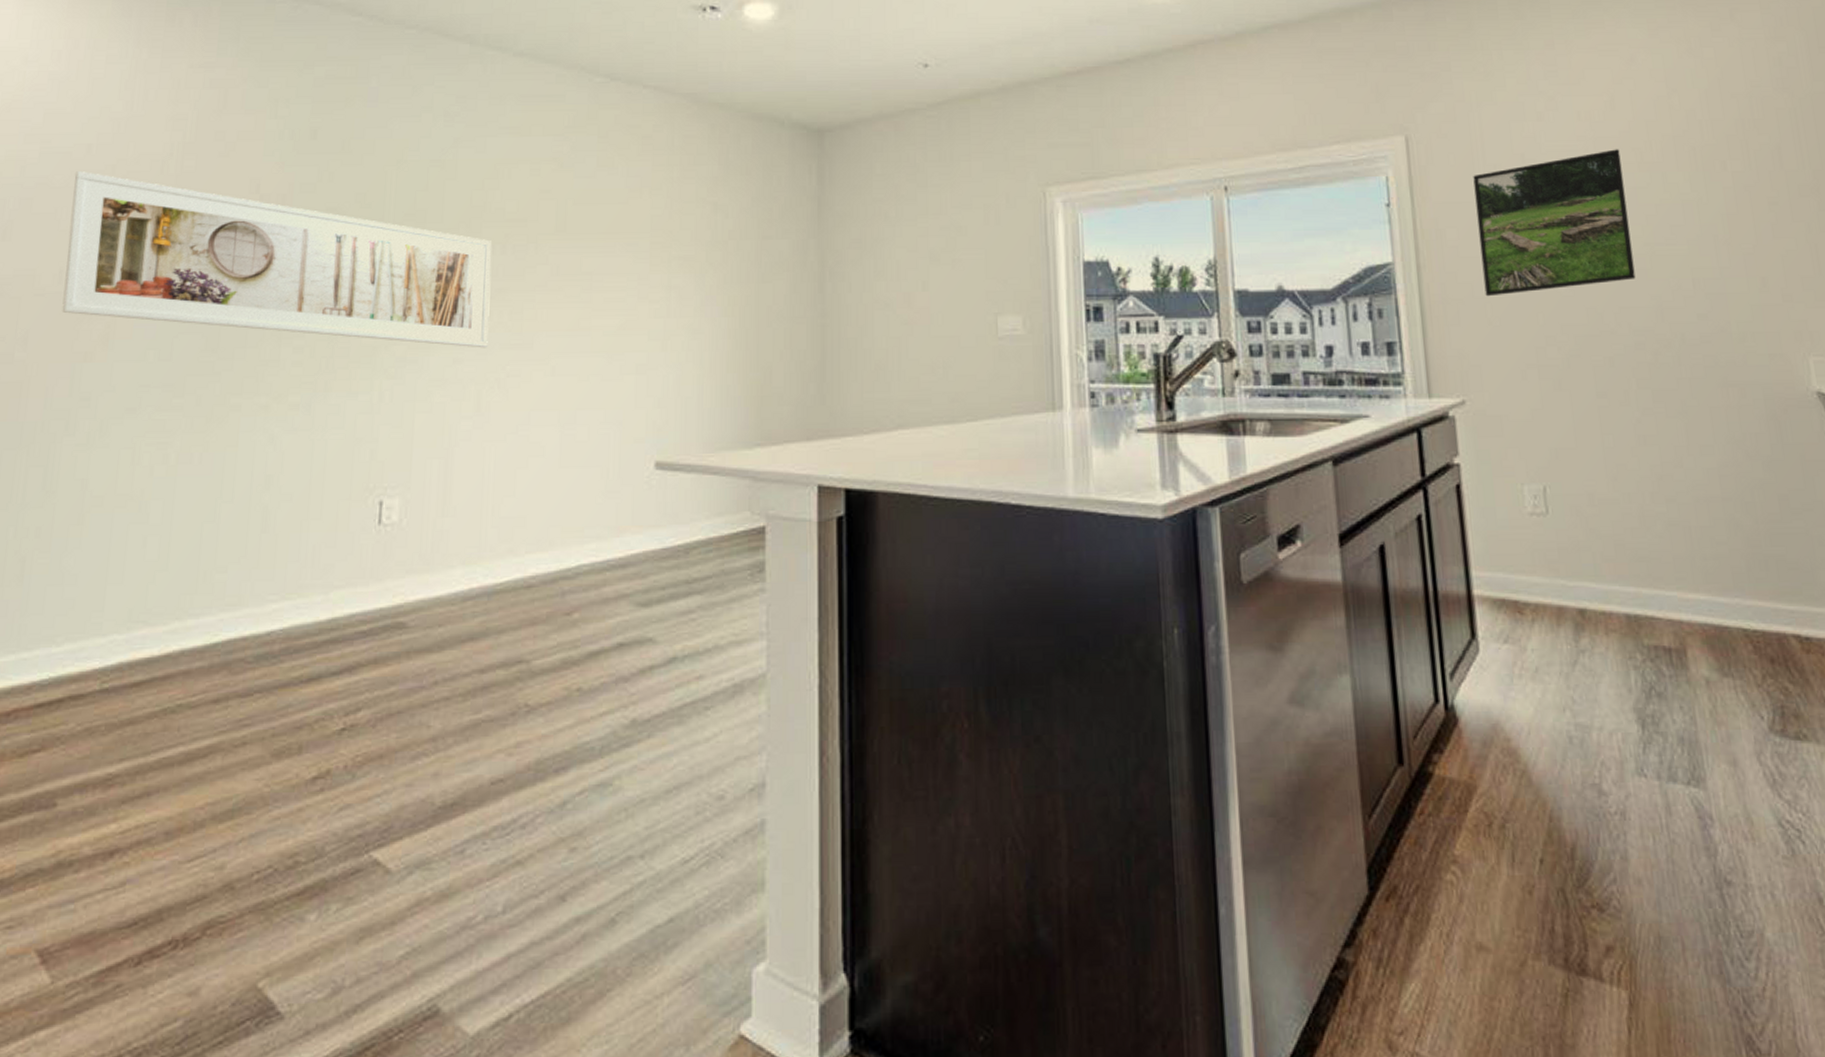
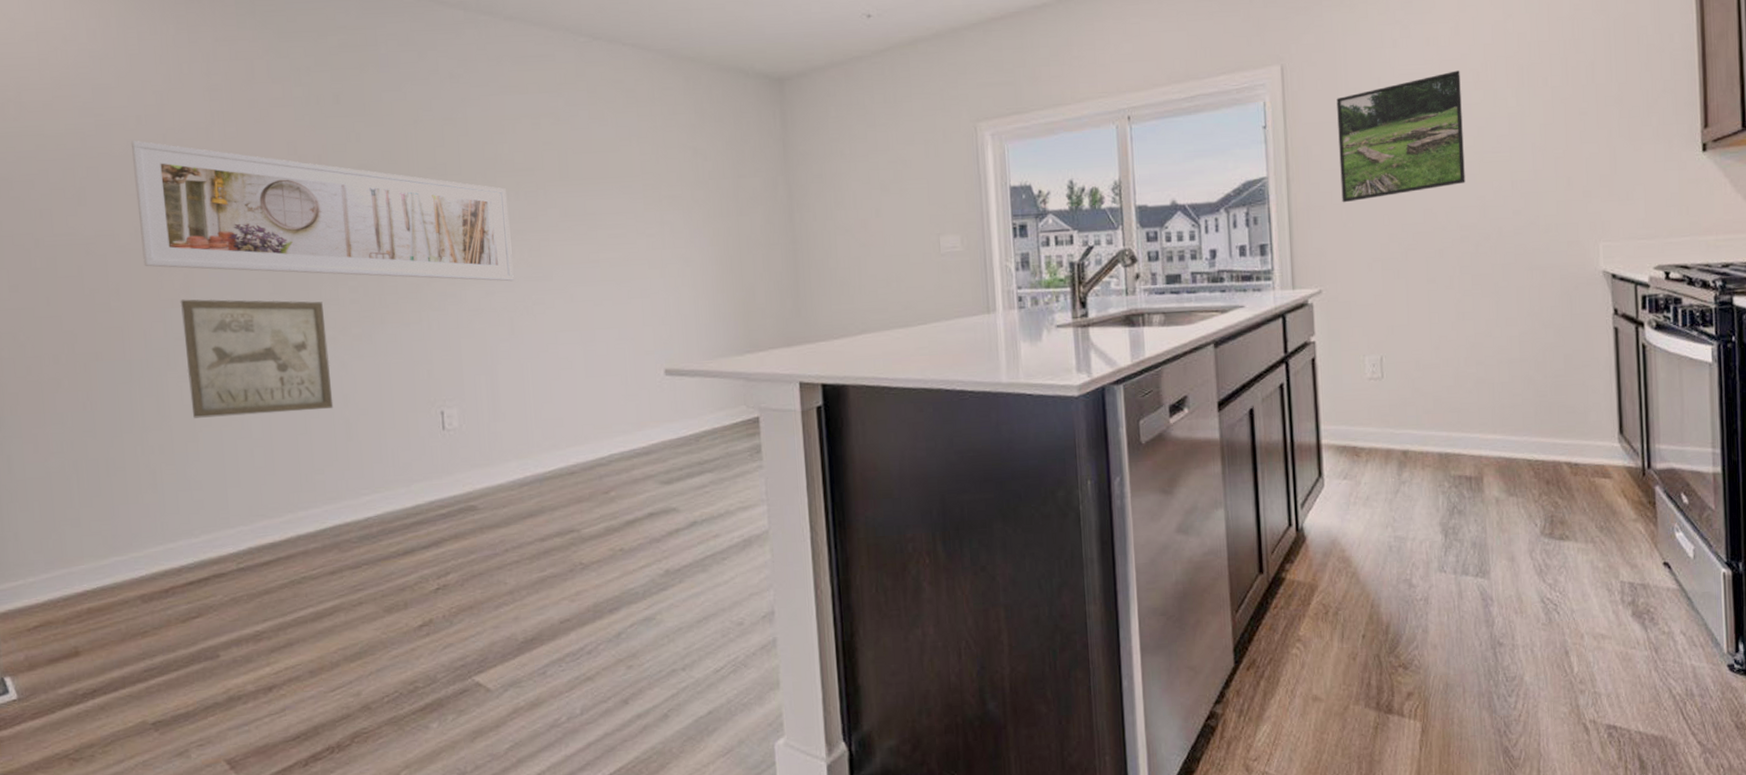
wall art: none [83,353,260,496] -> present [180,299,334,418]

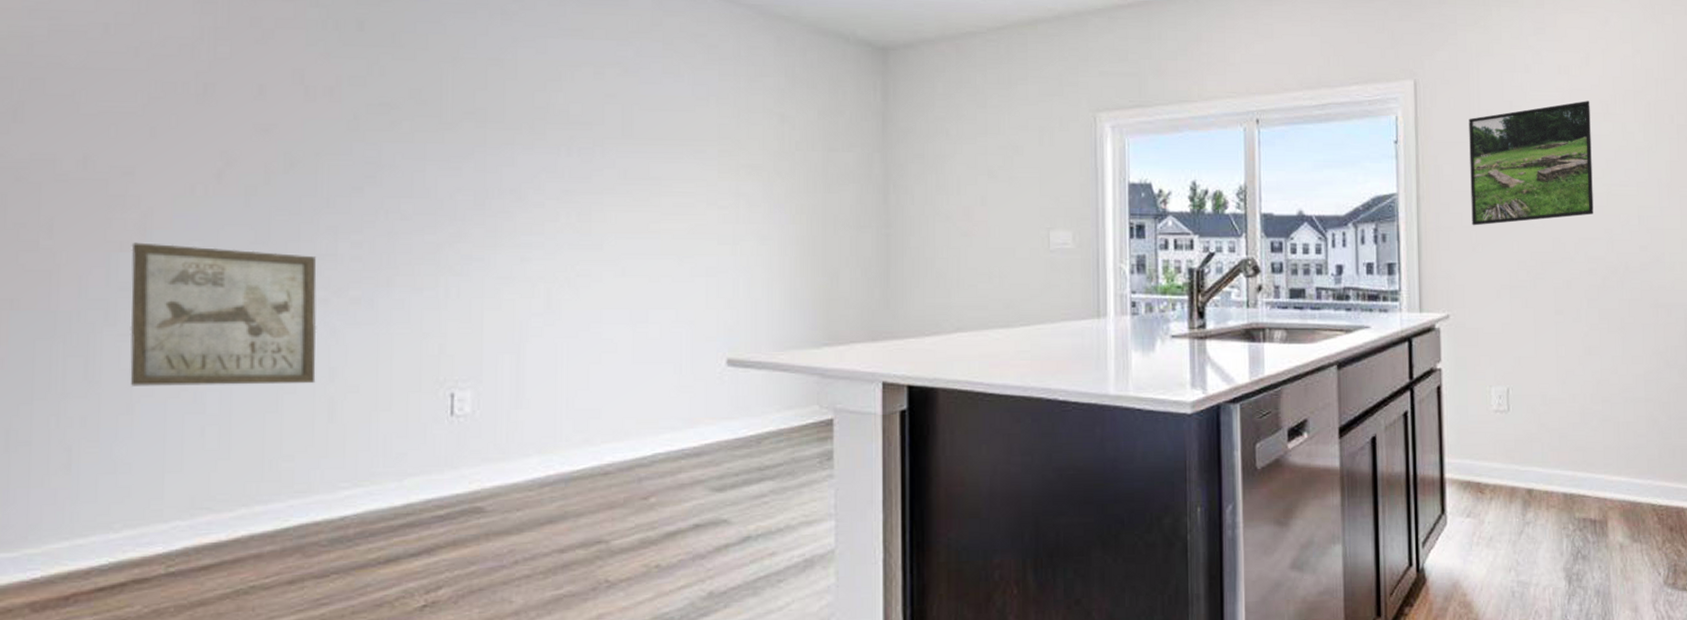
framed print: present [130,140,514,282] -> none [90,51,557,248]

